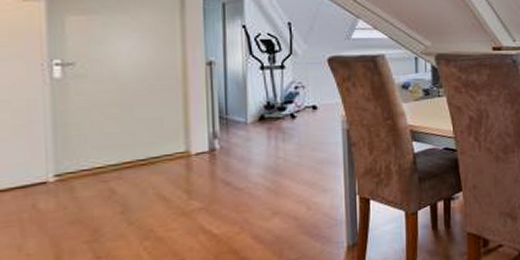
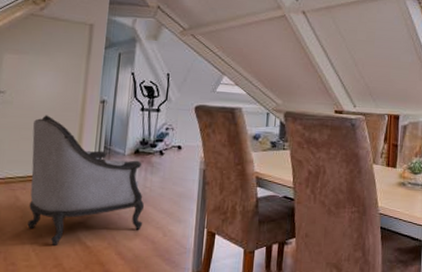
armchair: none [119,86,281,240] -> present [27,115,145,246]

